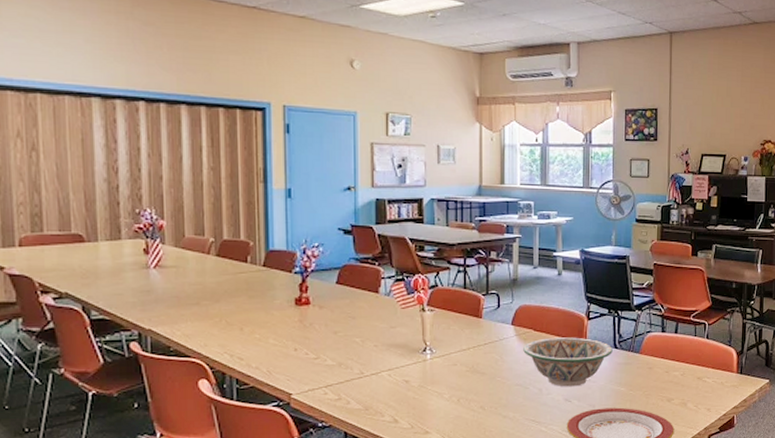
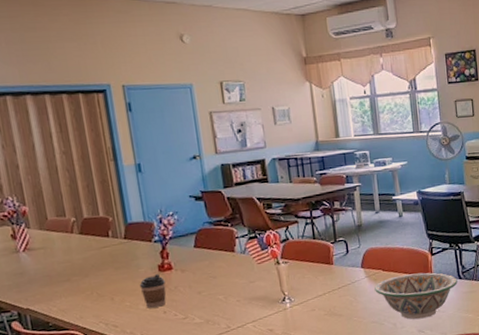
coffee cup: none [272,308,300,343] -> present [139,274,167,308]

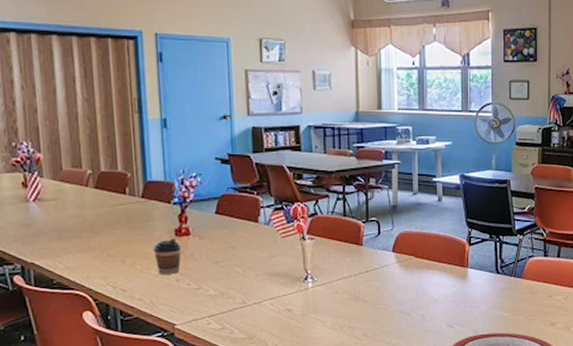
decorative bowl: present [374,272,458,320] -> none [405,263,495,313]

